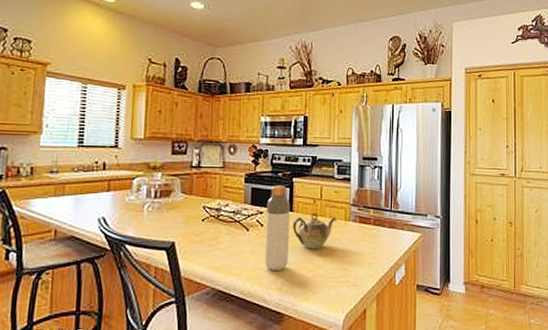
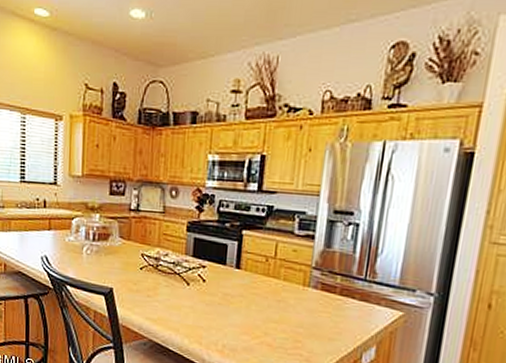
bottle: present [264,185,290,270] -> none [205,237,238,332]
teapot: present [293,212,338,250] -> none [239,272,294,315]

